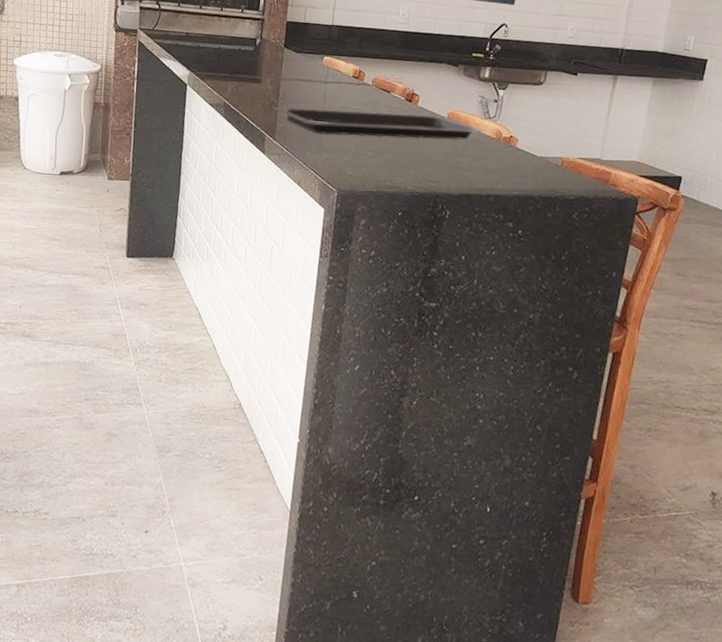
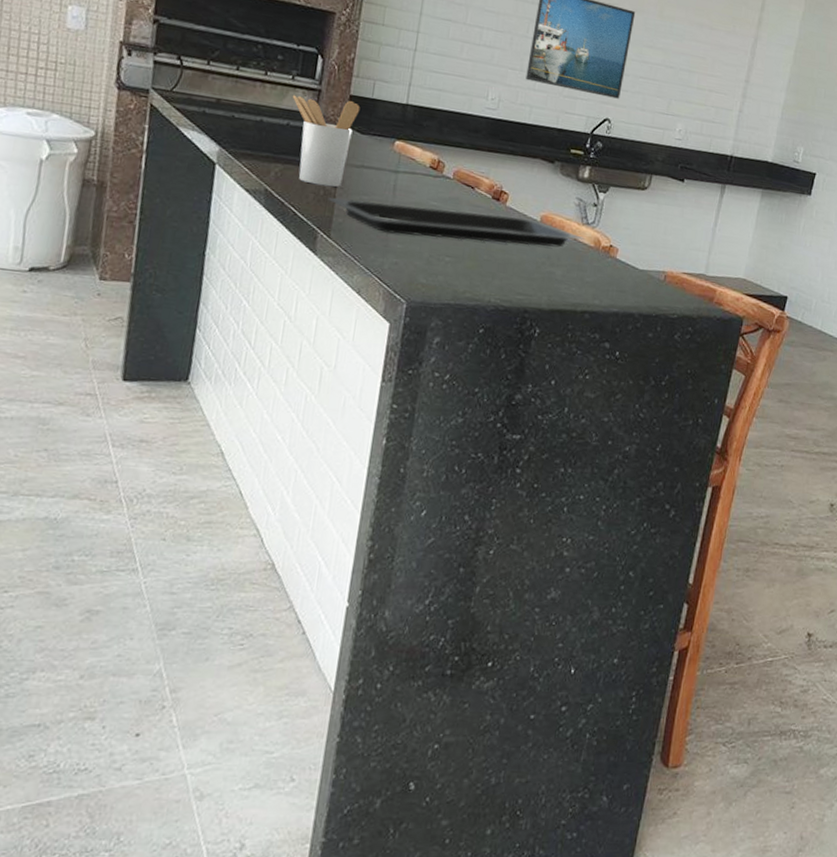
utensil holder: none [242,25,295,98] -> present [292,94,360,187]

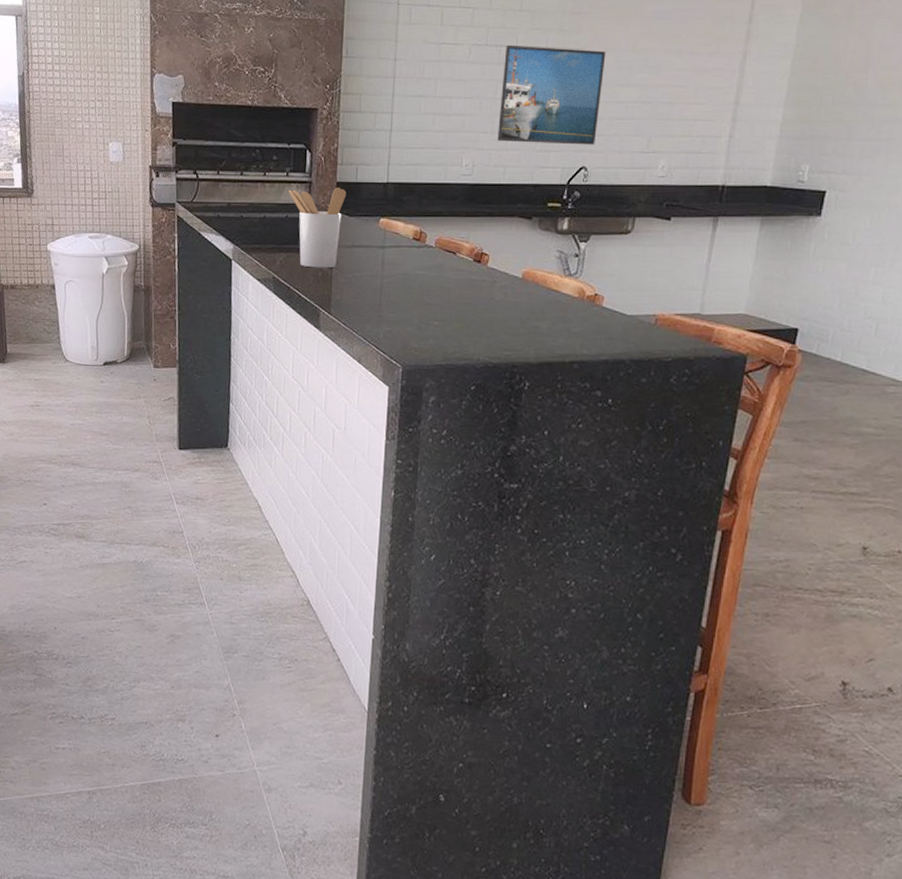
serving tray: present [326,197,586,248] -> none [324,275,569,305]

